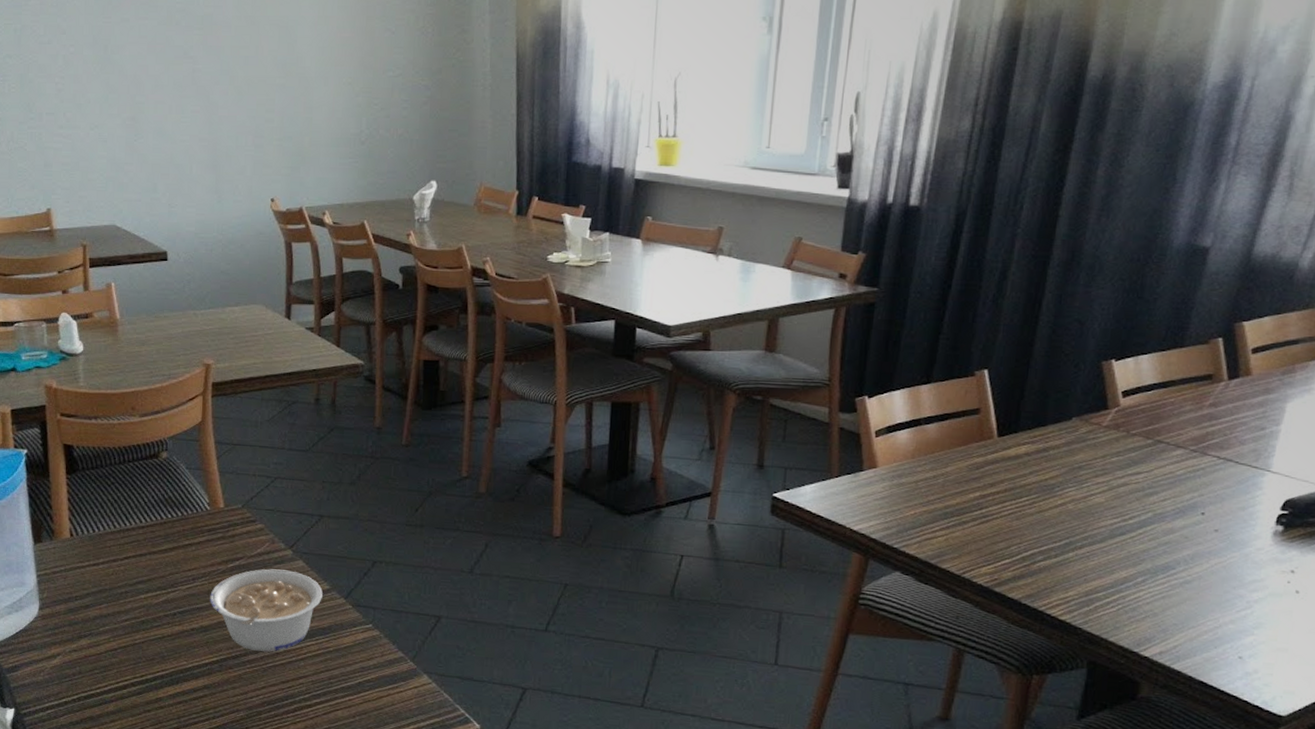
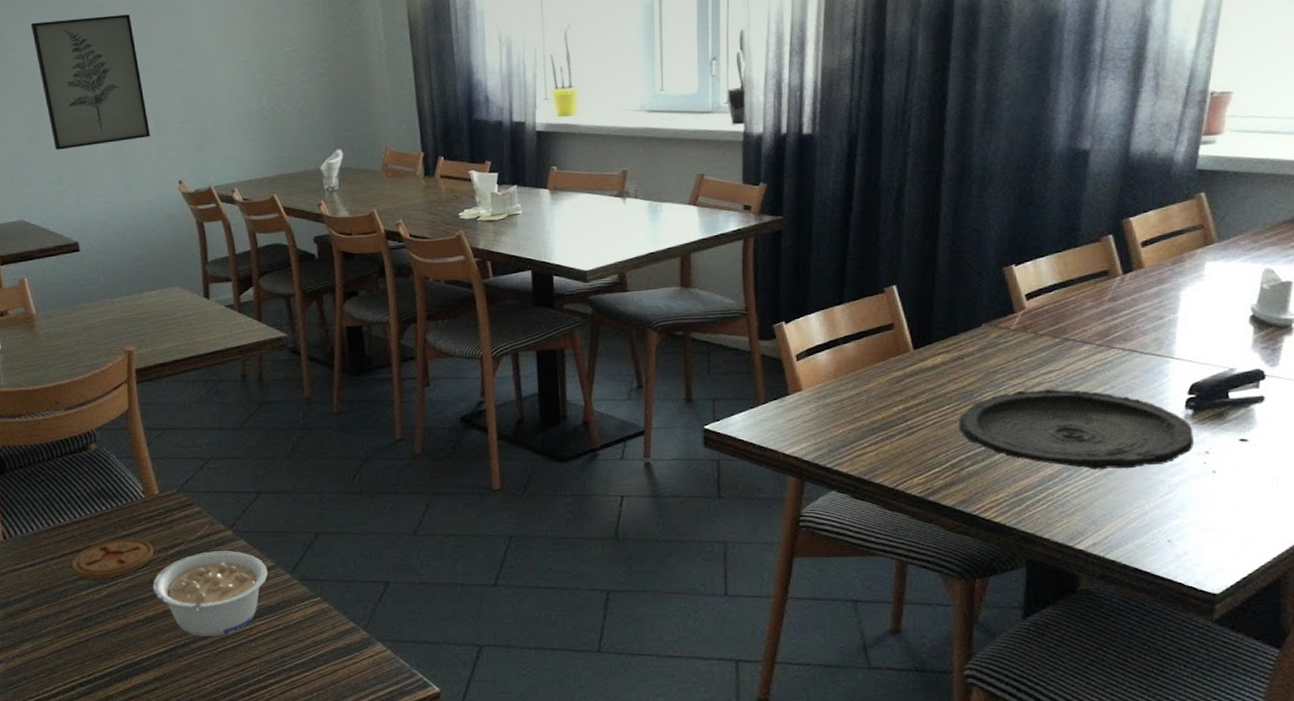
coaster: none [134,547,214,585] -> present [72,538,154,580]
wall art: none [138,25,247,157] -> present [30,14,150,150]
plate: none [1034,489,1281,580] -> present [958,389,1194,470]

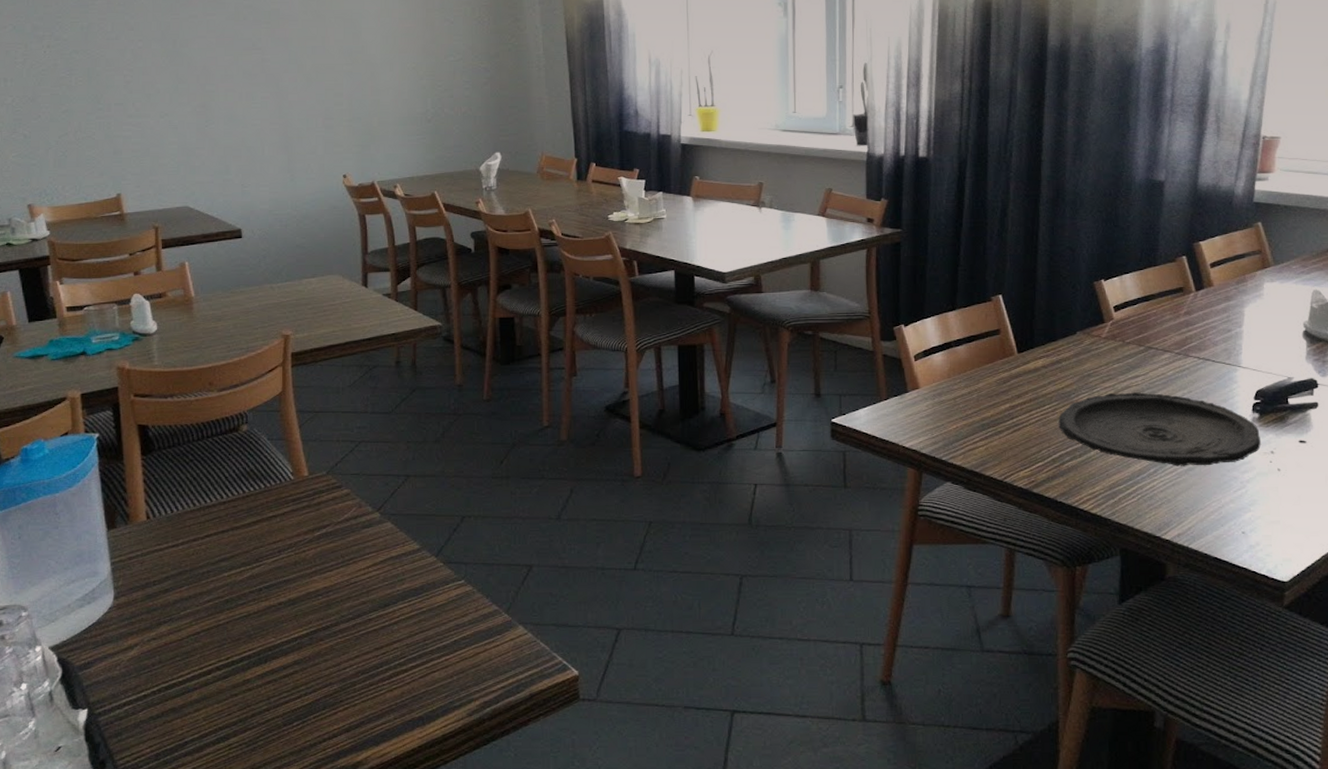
wall art: present [30,14,150,150] -> none [207,19,318,141]
coaster: present [72,538,154,580] -> none [216,519,300,561]
legume: present [152,551,268,636] -> none [297,533,413,619]

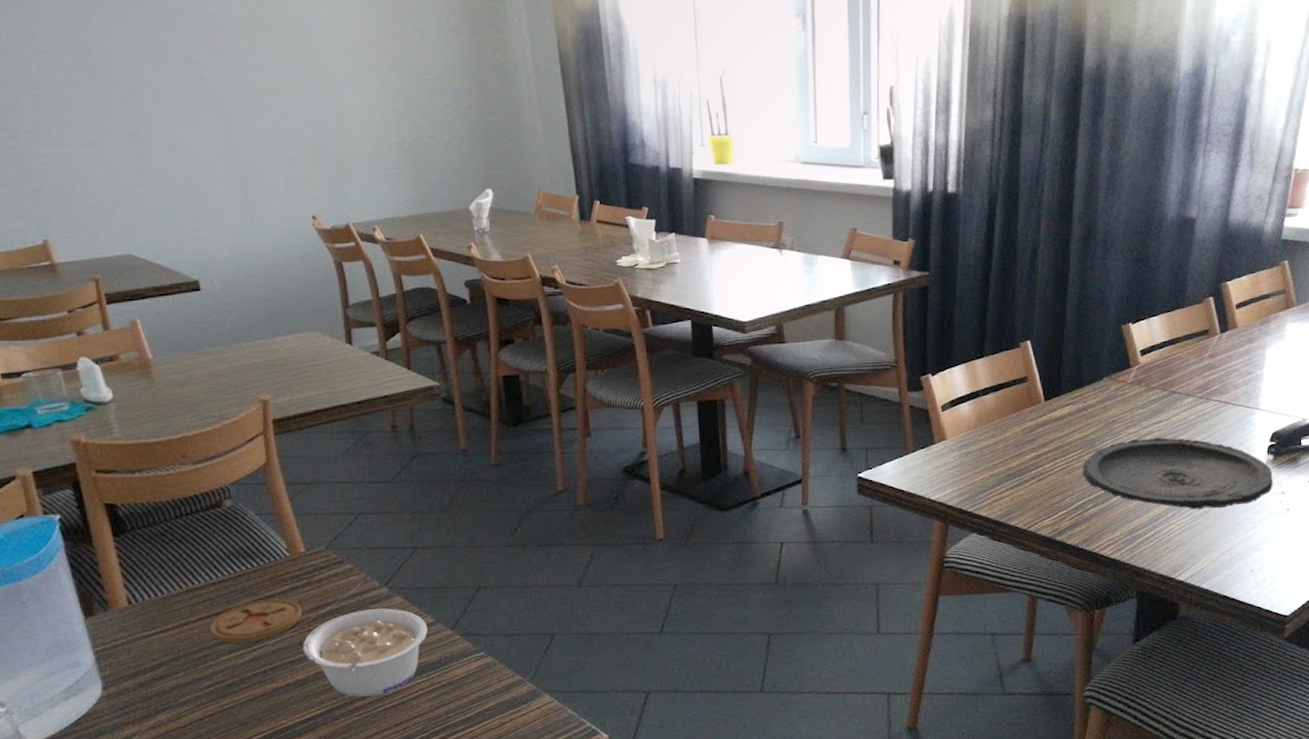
coaster: none [216,519,300,561] -> present [210,599,302,644]
legume: none [297,533,413,619] -> present [302,608,428,697]

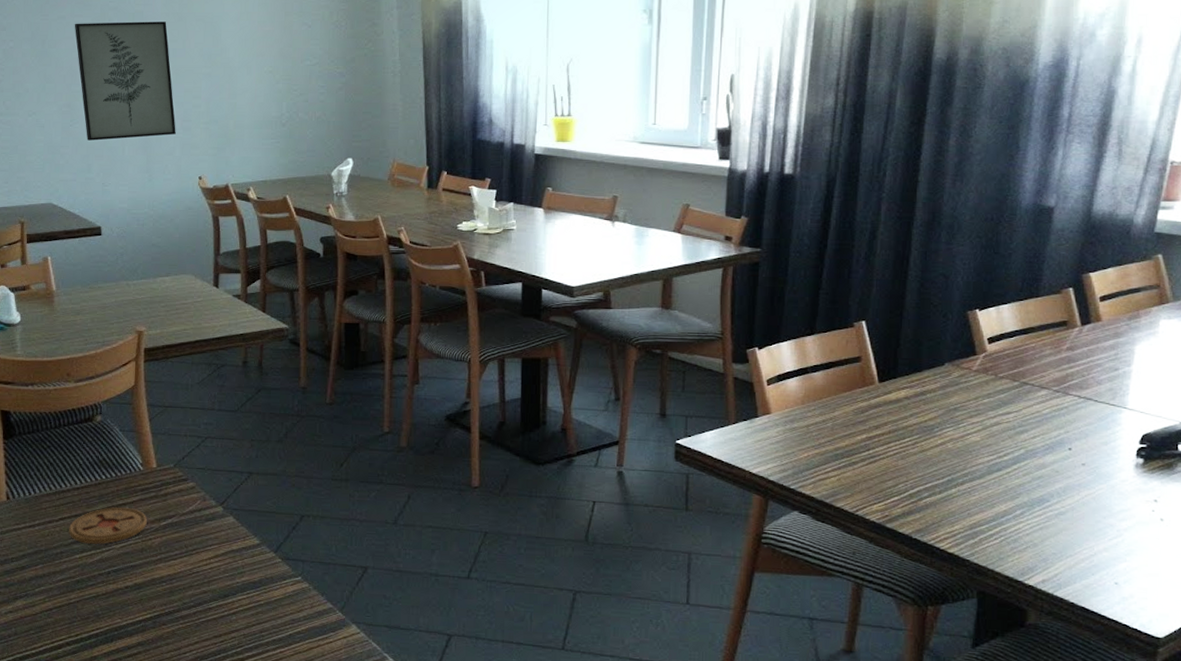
wall art: none [127,27,277,176] -> present [74,21,176,141]
legume: present [302,608,428,697] -> none [143,525,253,607]
plate: present [1082,437,1273,510] -> none [918,428,1143,511]

